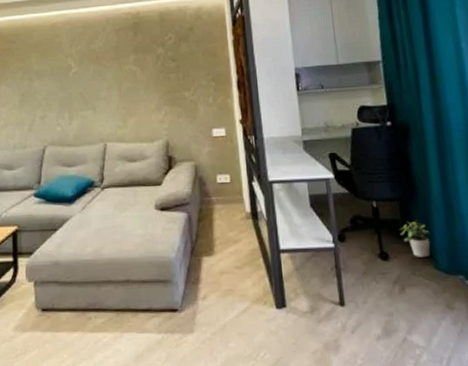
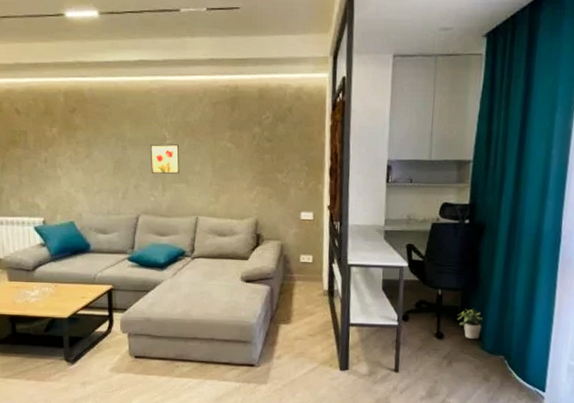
wall art: none [57,72,86,103] -> present [151,144,180,174]

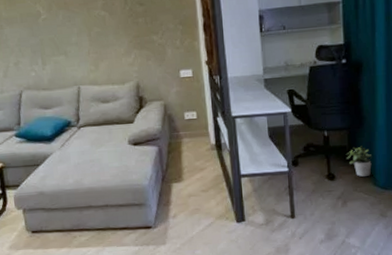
wall art: present [151,144,180,174] -> none [26,18,58,49]

